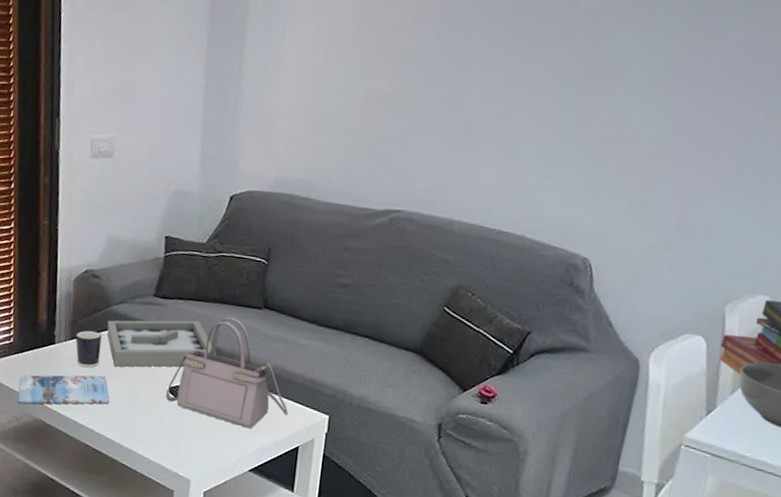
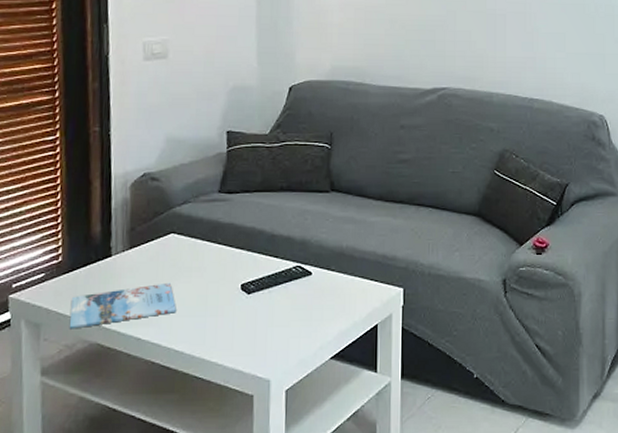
mug: present [75,330,102,368] -> none [134,236,165,277]
decorative tray: present [107,320,217,367] -> none [169,211,288,271]
handbag: present [165,317,288,429] -> none [237,204,364,314]

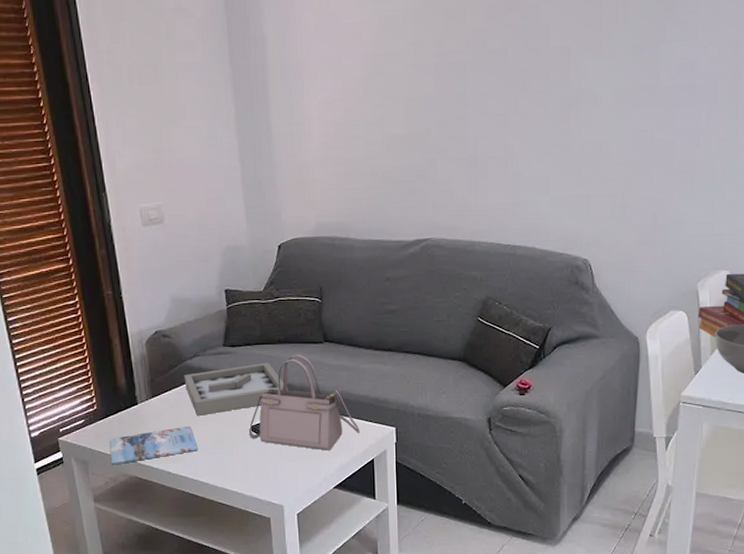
decorative tray: none [169,211,288,271] -> present [184,362,289,416]
handbag: none [237,204,364,314] -> present [248,355,360,451]

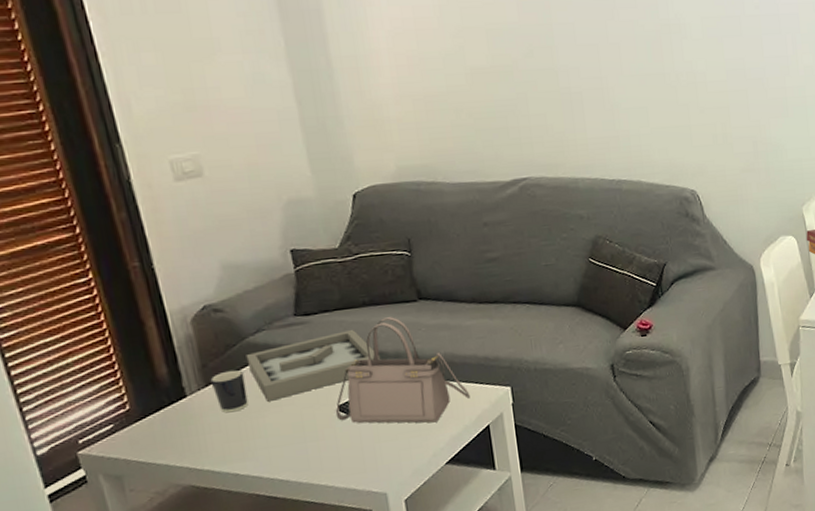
magazine: present [110,425,198,465] -> none [152,414,272,476]
mug: none [156,386,183,421] -> present [210,369,248,413]

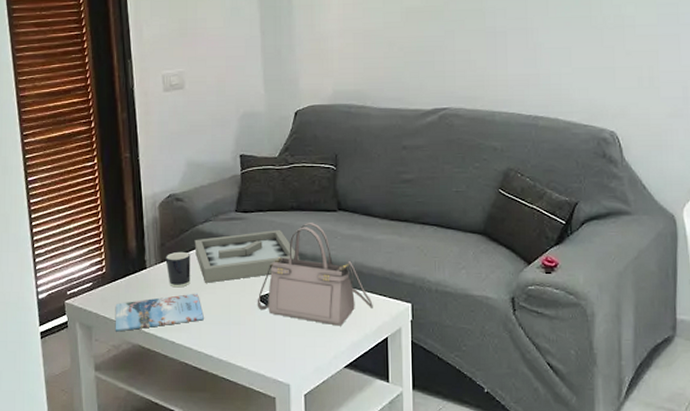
magazine: none [152,414,272,476] -> present [115,293,204,332]

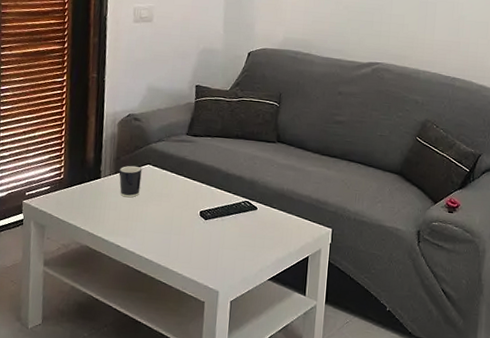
magazine: present [115,293,204,332] -> none [66,203,149,233]
decorative tray: present [194,229,300,283] -> none [146,154,240,196]
handbag: present [257,223,373,326] -> none [196,150,299,243]

